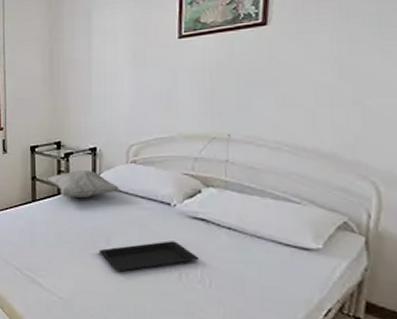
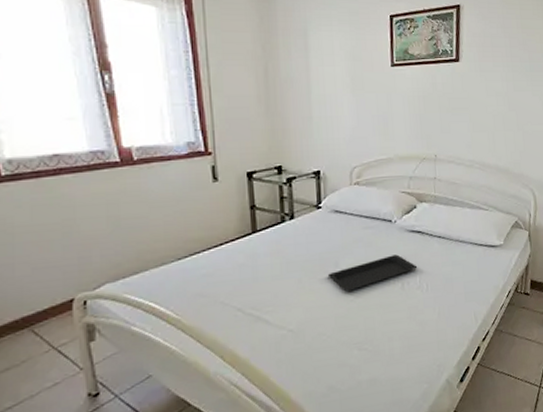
decorative pillow: present [47,169,119,197] -> none [269,194,345,224]

